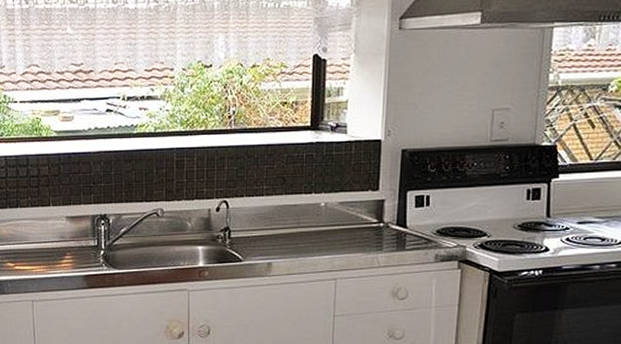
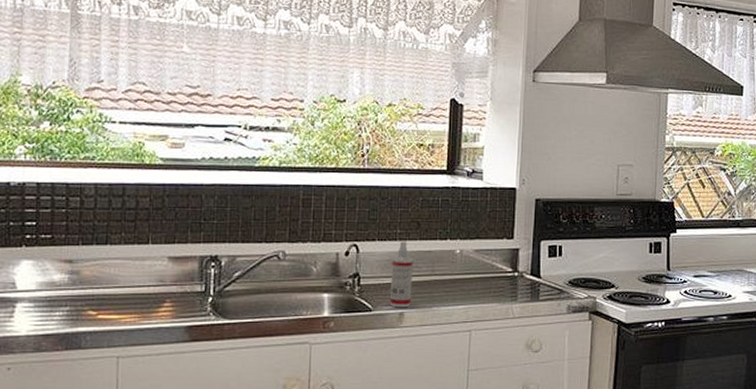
spray bottle: none [258,196,279,258] -> present [389,241,413,308]

